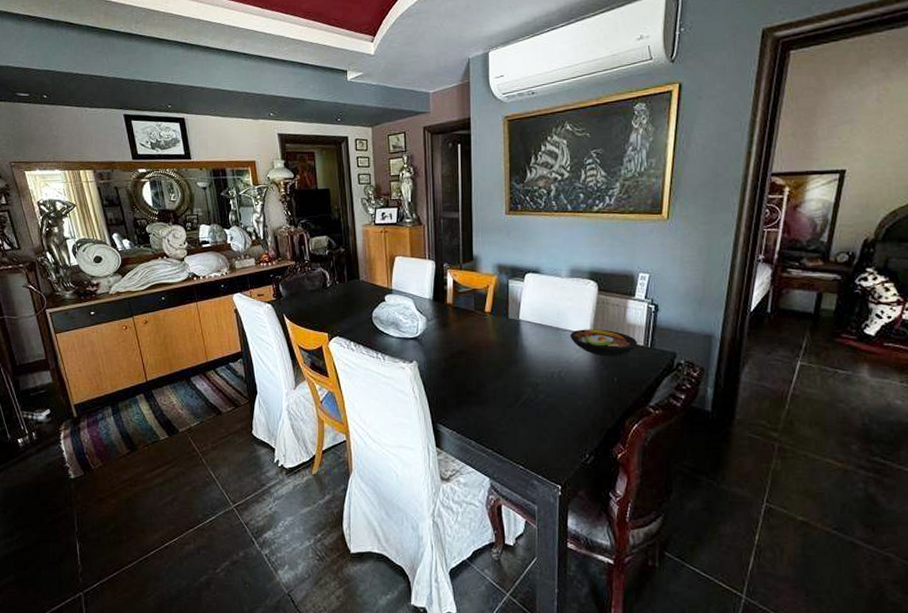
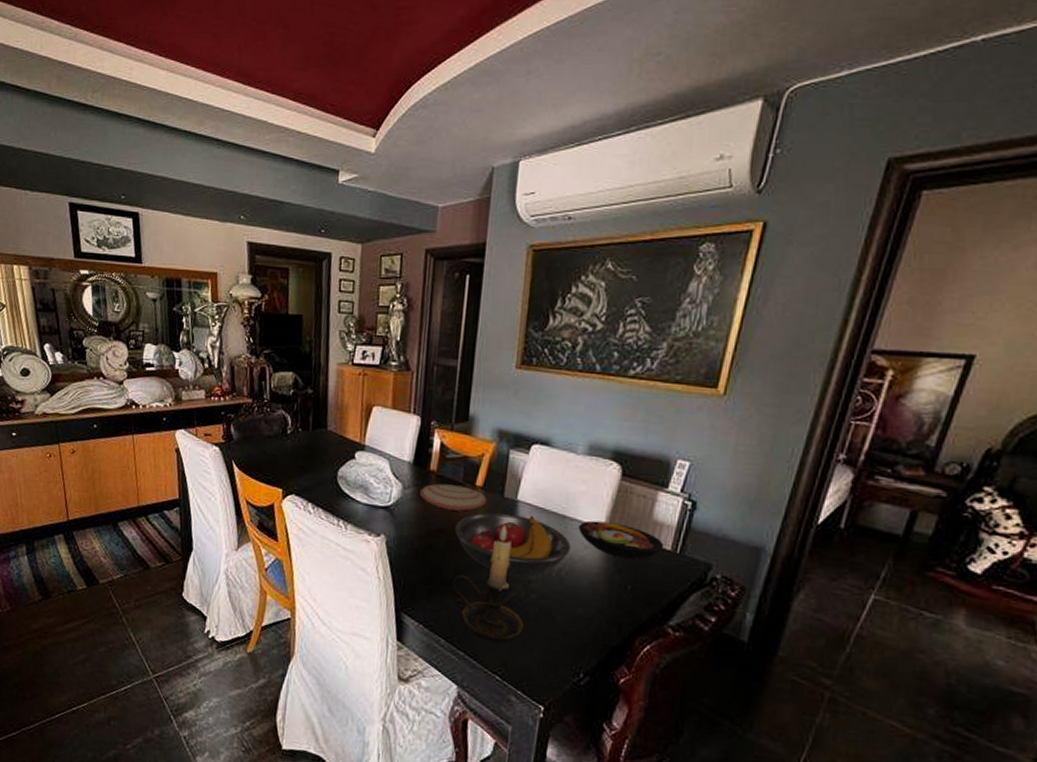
plate: none [441,313,496,334] -> present [420,483,487,512]
fruit bowl: none [473,331,566,382] -> present [455,512,571,577]
candle holder: none [475,340,537,438] -> present [451,523,524,643]

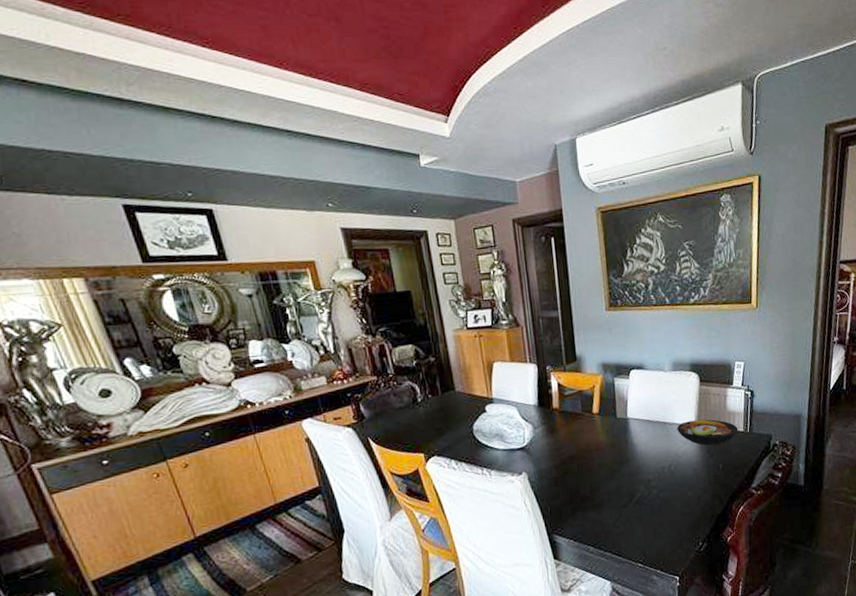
plate: present [420,483,487,512] -> none [549,416,605,439]
candle holder: present [451,523,524,643] -> none [589,439,652,538]
fruit bowl: present [455,512,571,577] -> none [583,428,675,481]

